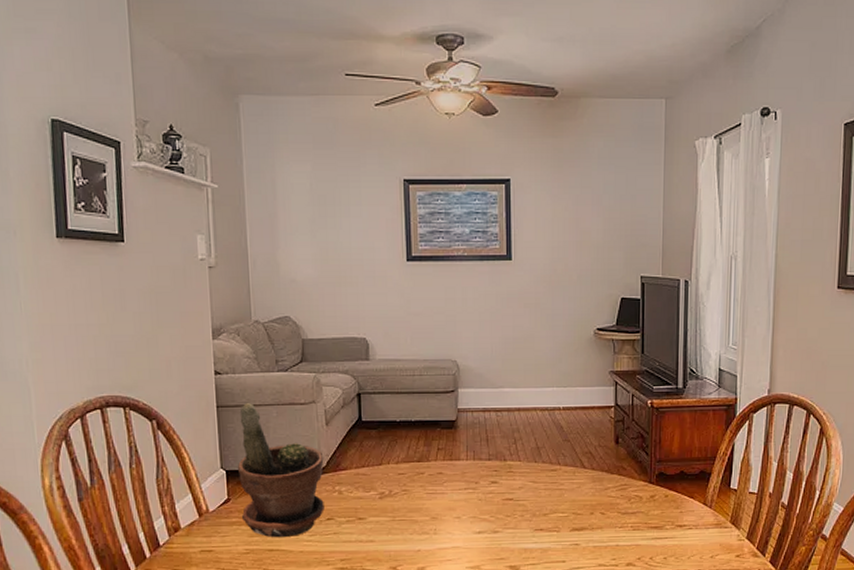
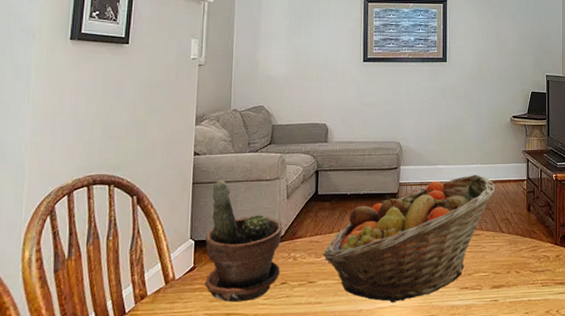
fruit basket: none [372,400,576,544] -> present [323,175,496,303]

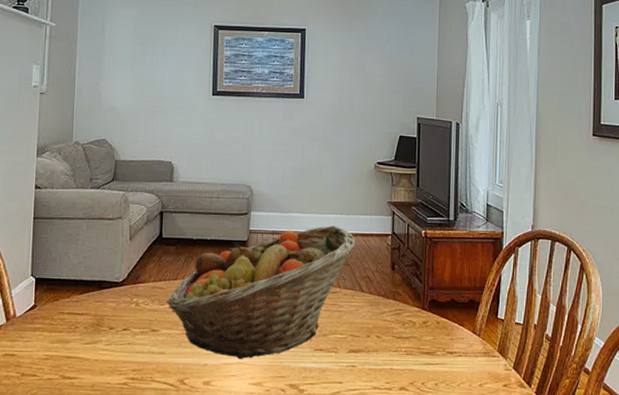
potted plant: present [204,180,283,302] -> none [45,216,125,346]

